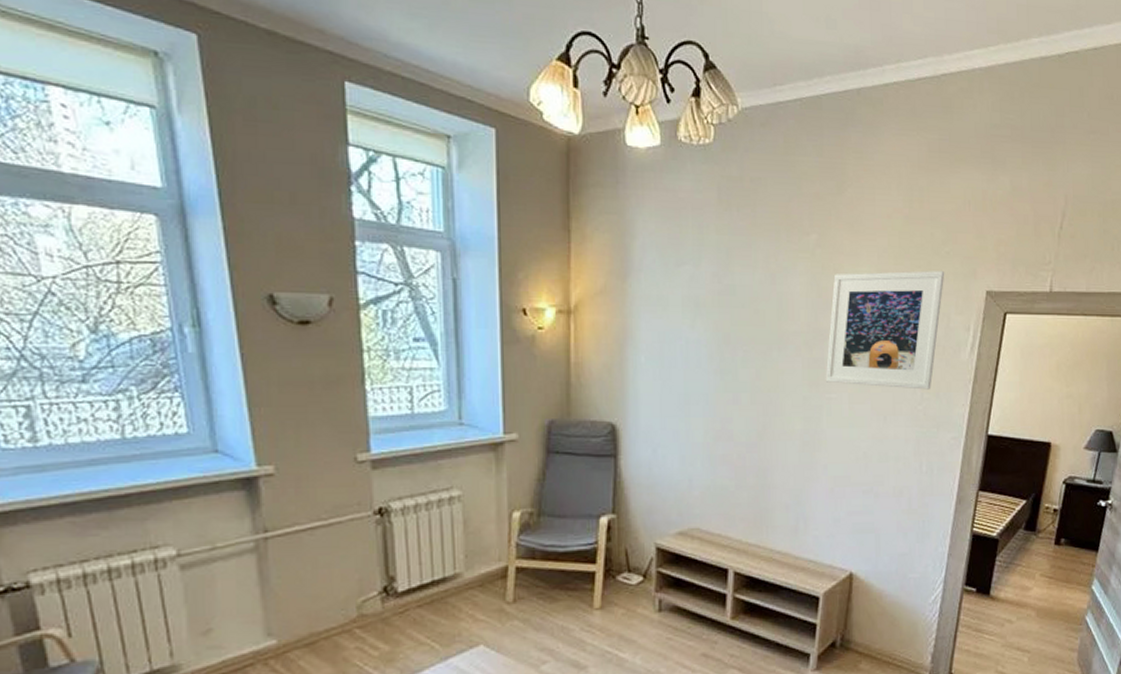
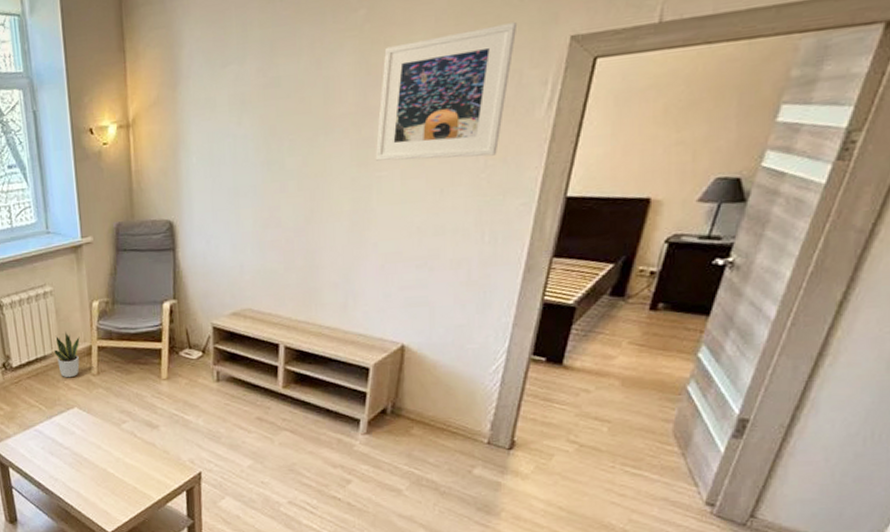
potted plant: none [457,548,493,607] -> present [54,332,80,378]

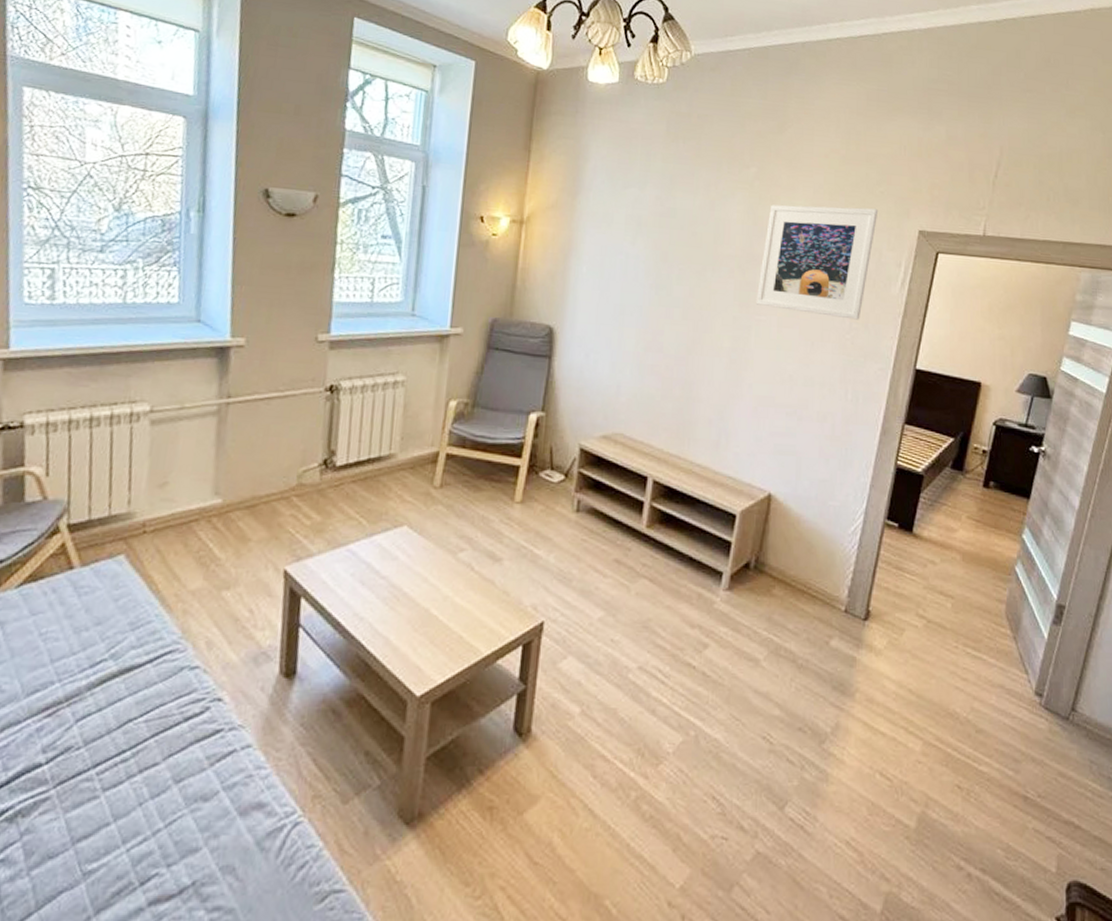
potted plant: present [54,332,80,378] -> none [392,431,427,488]

